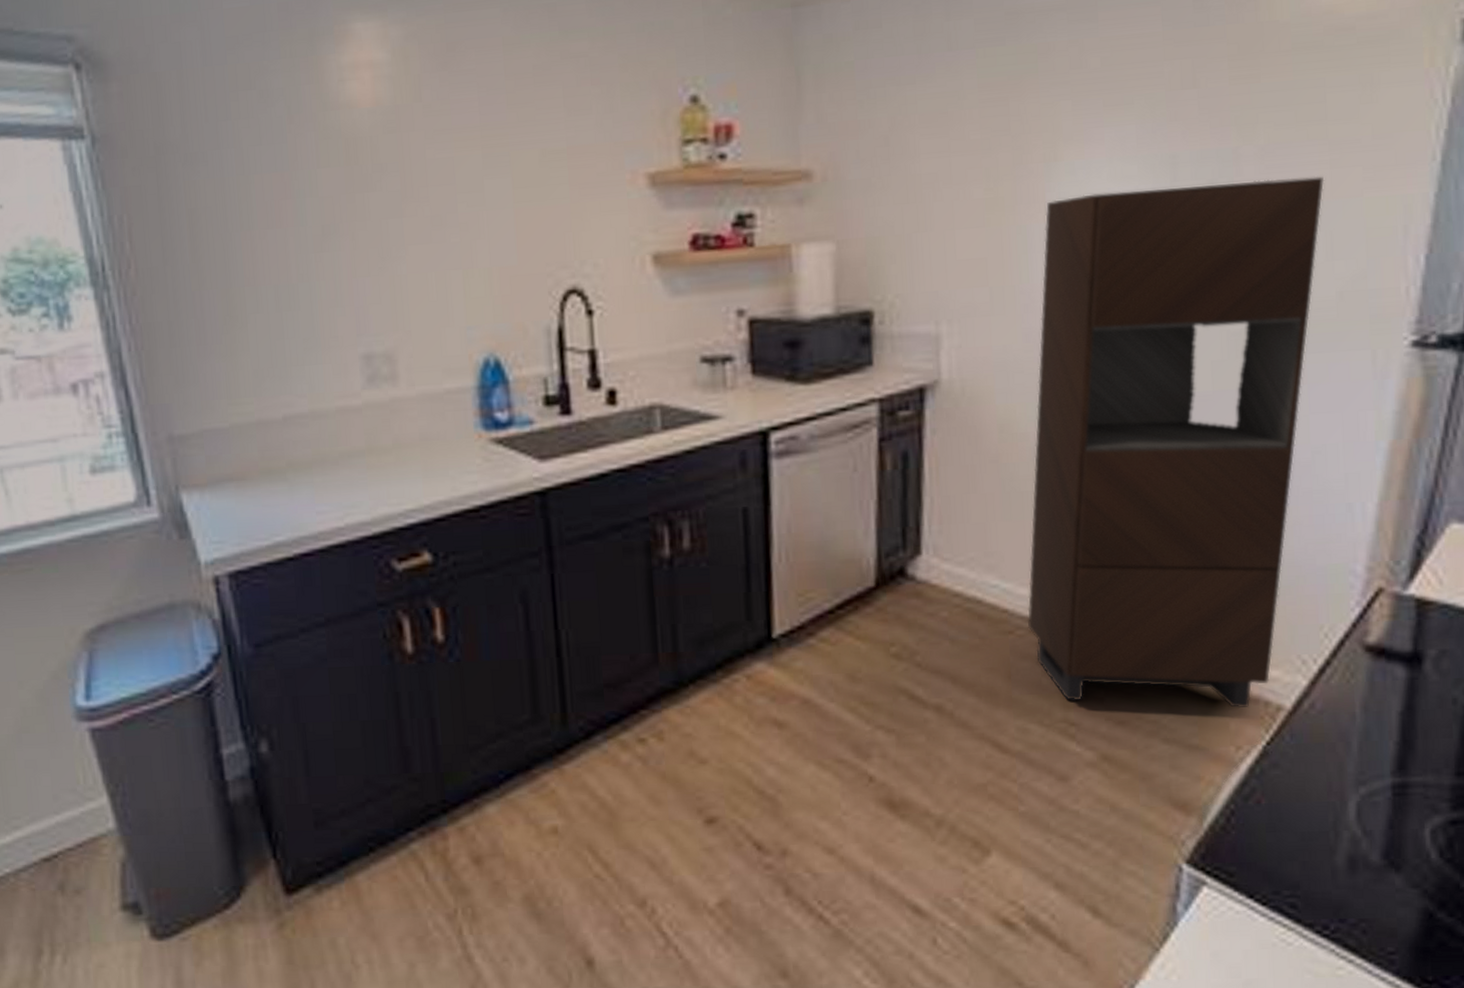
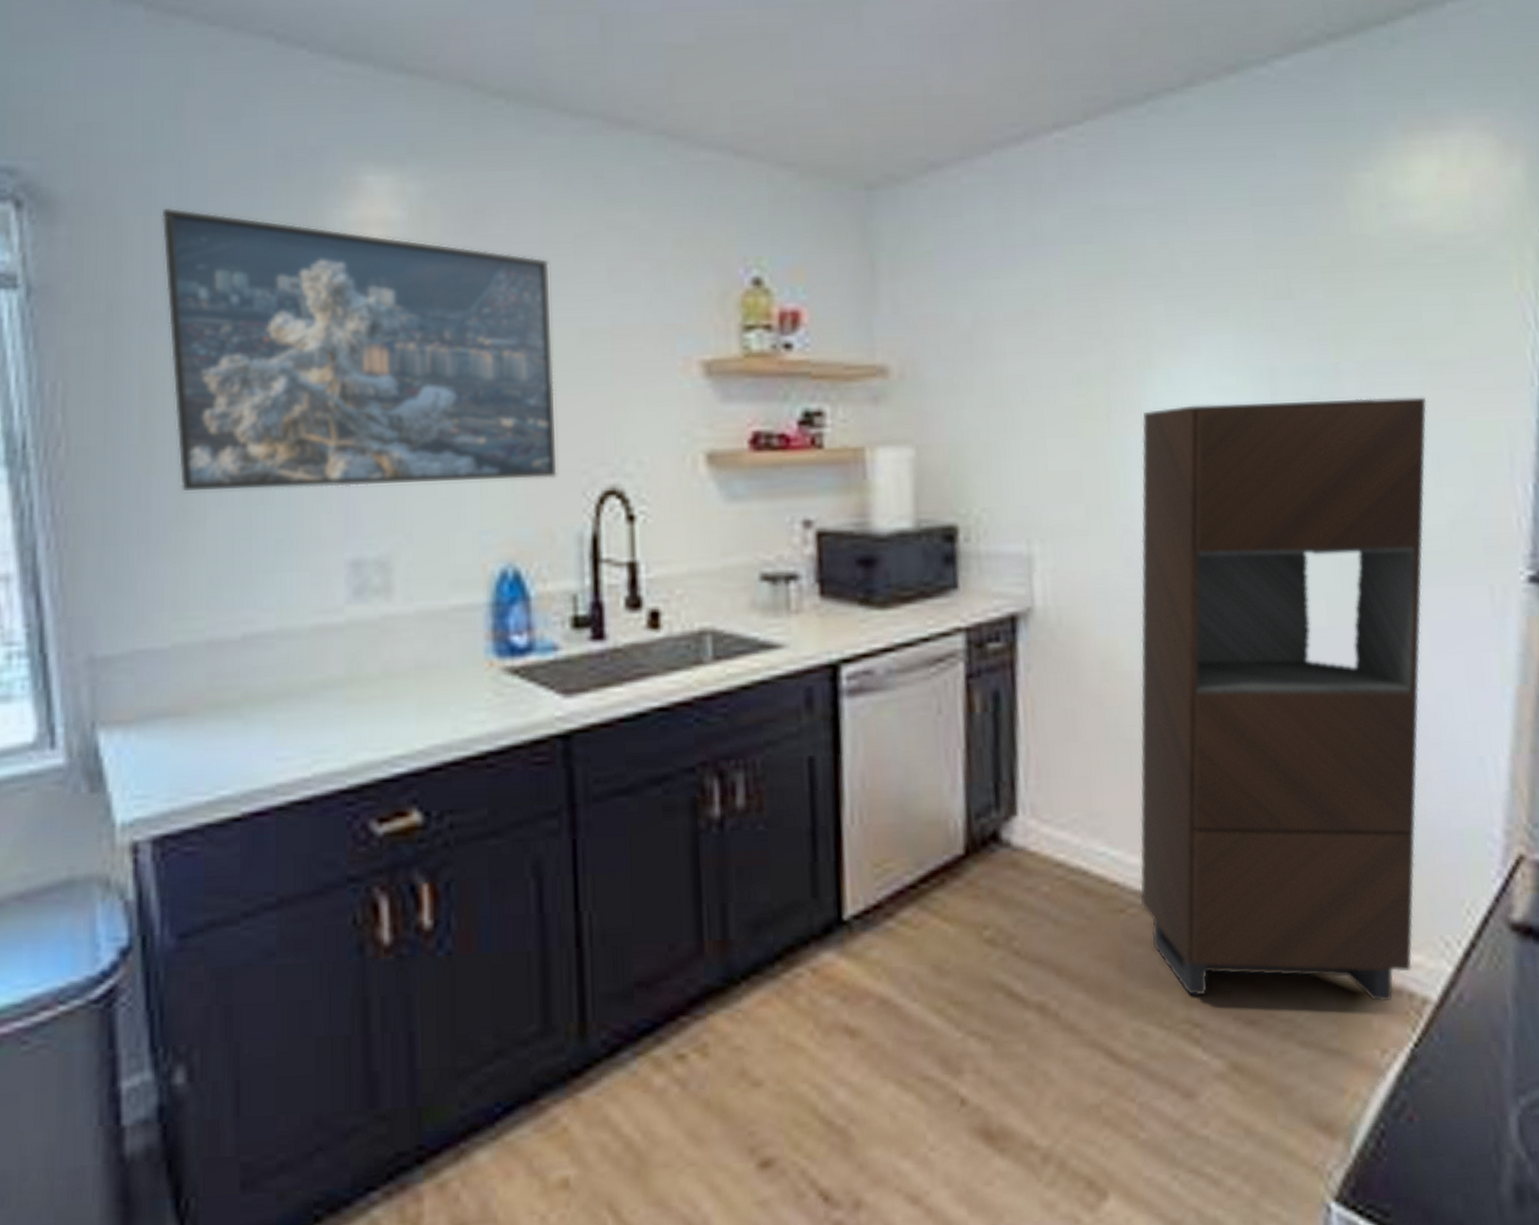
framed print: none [191,61,528,303] -> present [161,207,558,493]

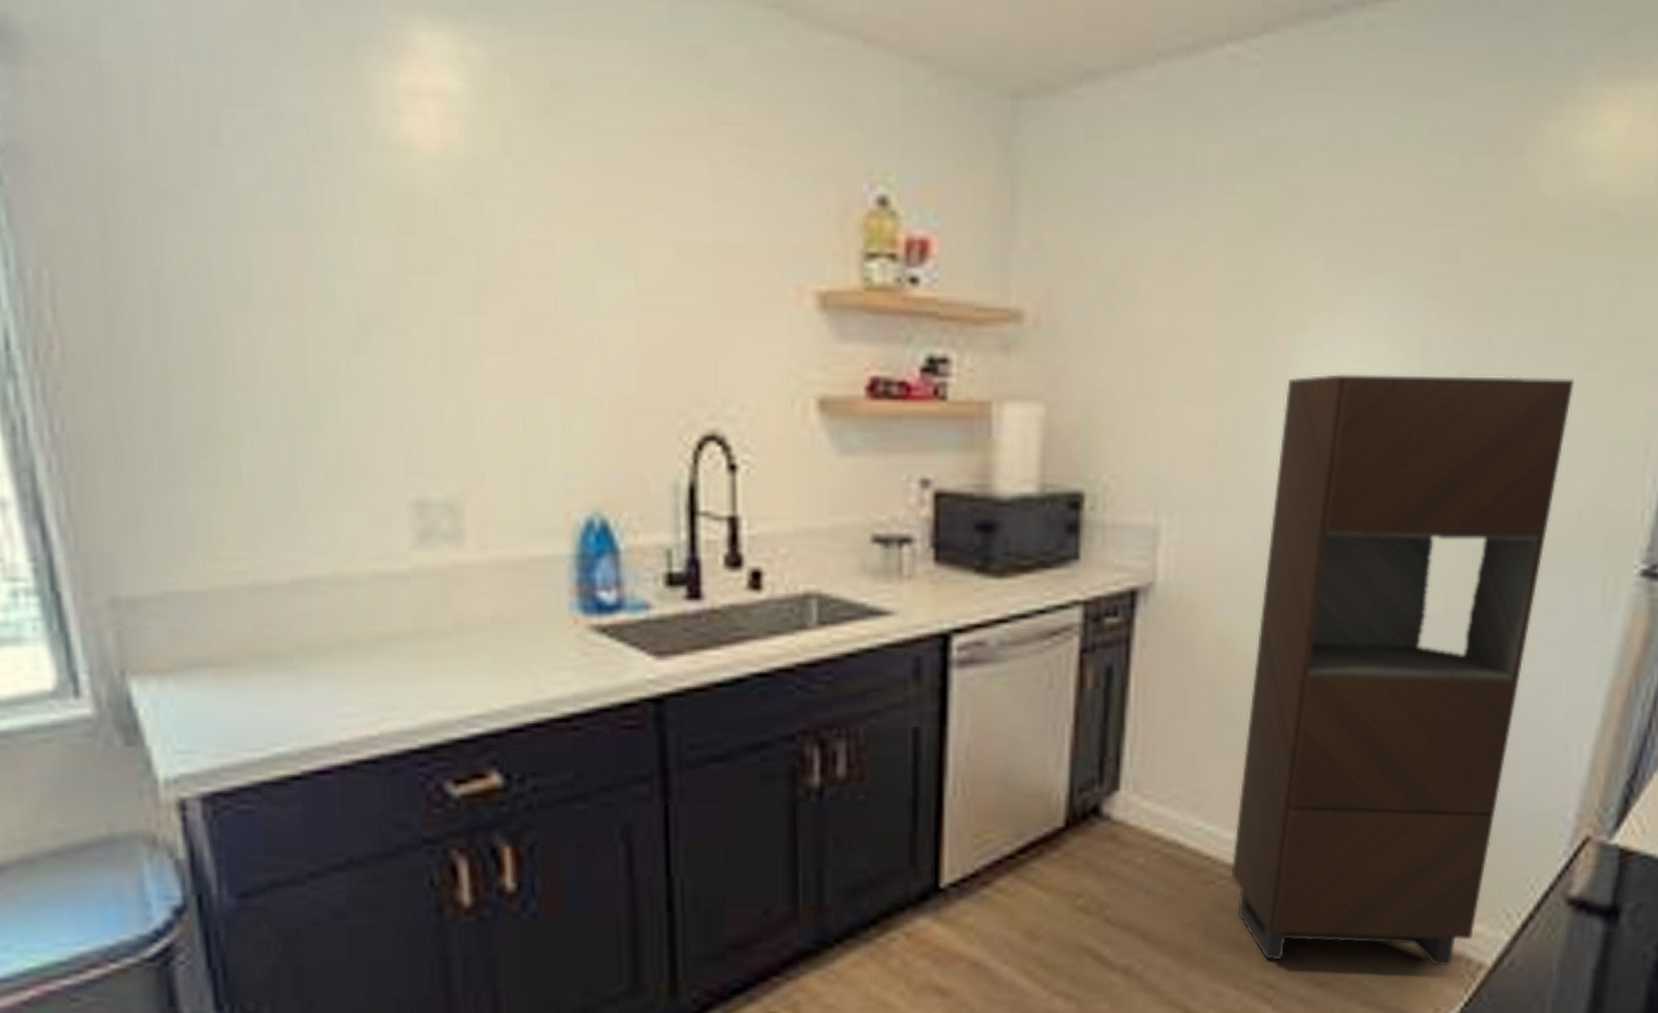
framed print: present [161,207,558,493] -> none [158,53,652,419]

